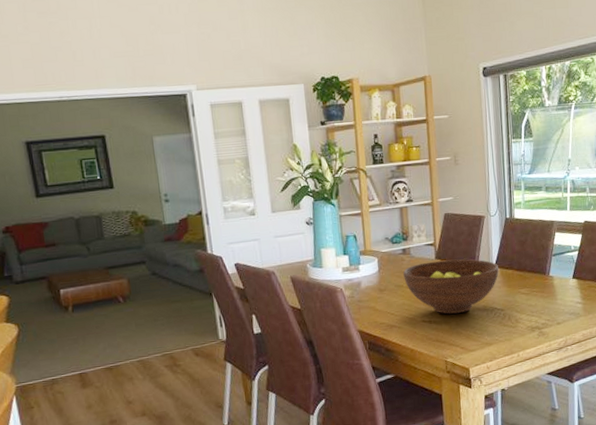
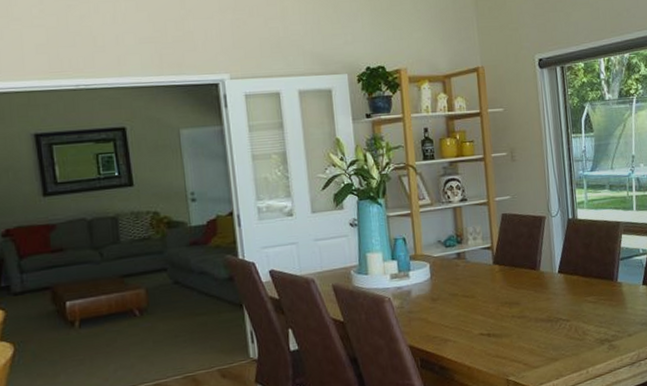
fruit bowl: present [403,259,499,314] -> none [458,264,563,326]

